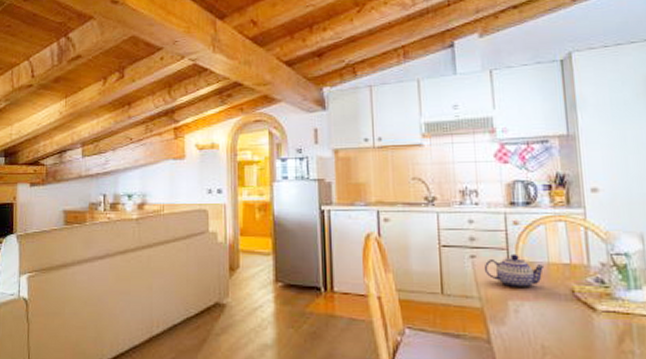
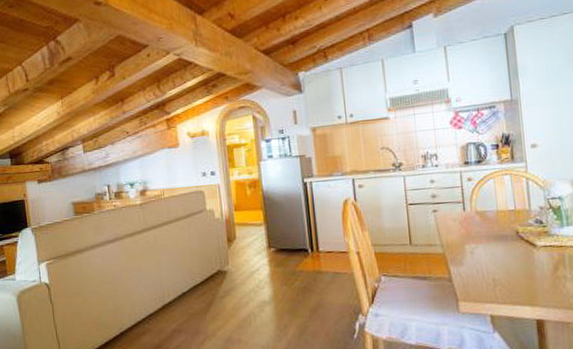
teapot: present [483,253,545,289] -> none [444,205,494,234]

